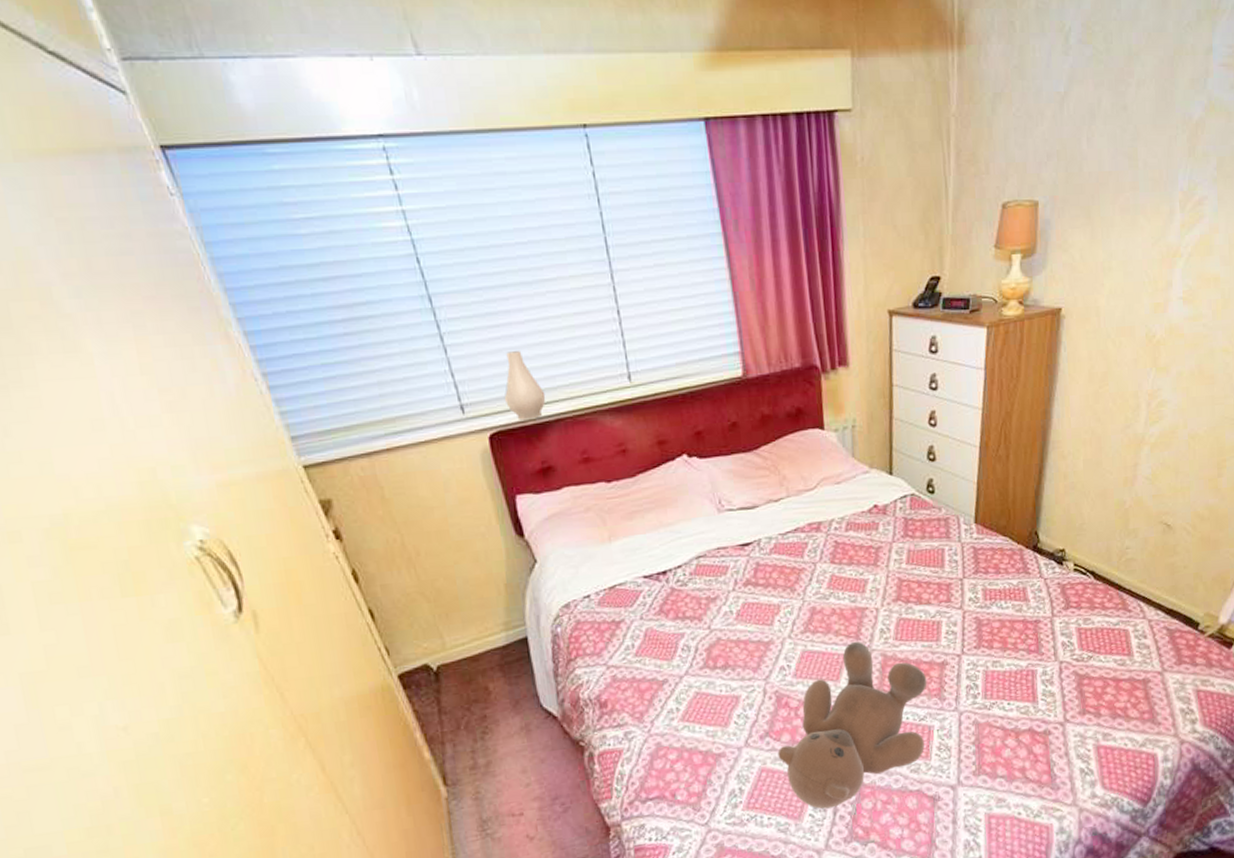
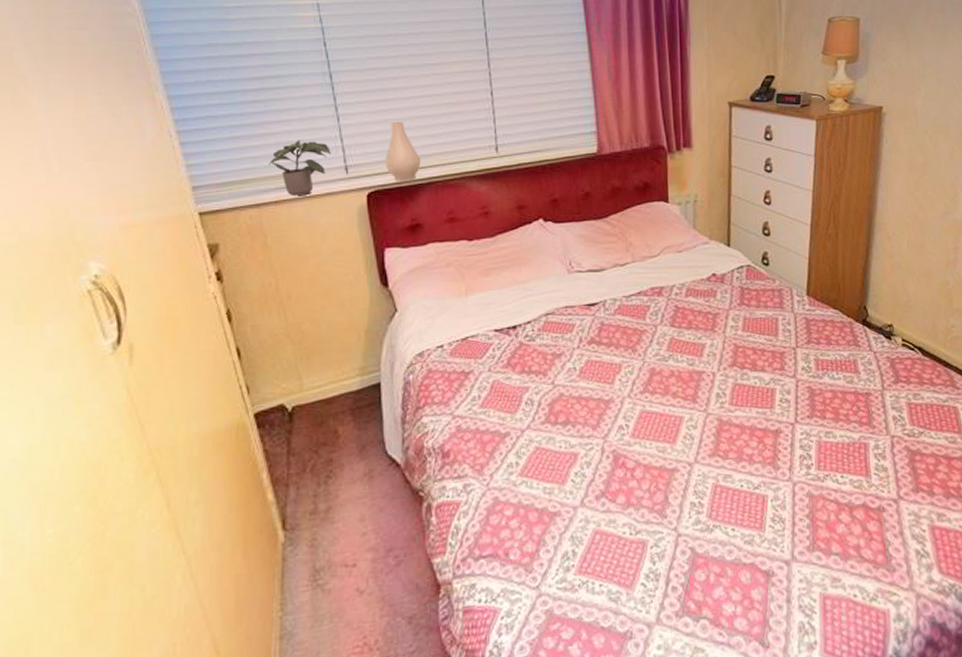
potted plant: none [372,377,442,443] -> present [268,140,331,197]
teddy bear: present [777,641,927,809] -> none [612,404,762,579]

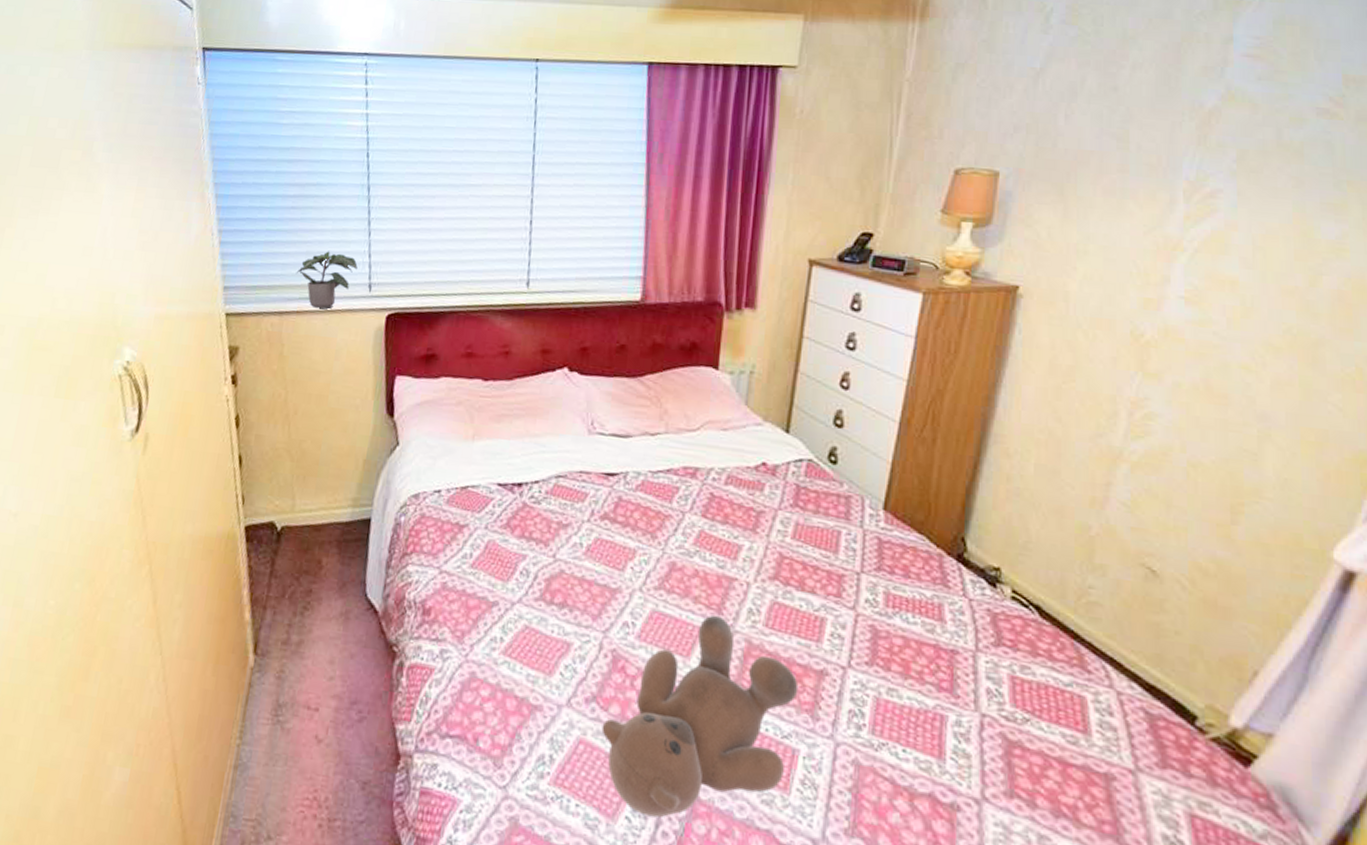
vase: present [384,122,421,182] -> none [408,243,447,308]
teddy bear: none [612,404,762,579] -> present [601,614,799,818]

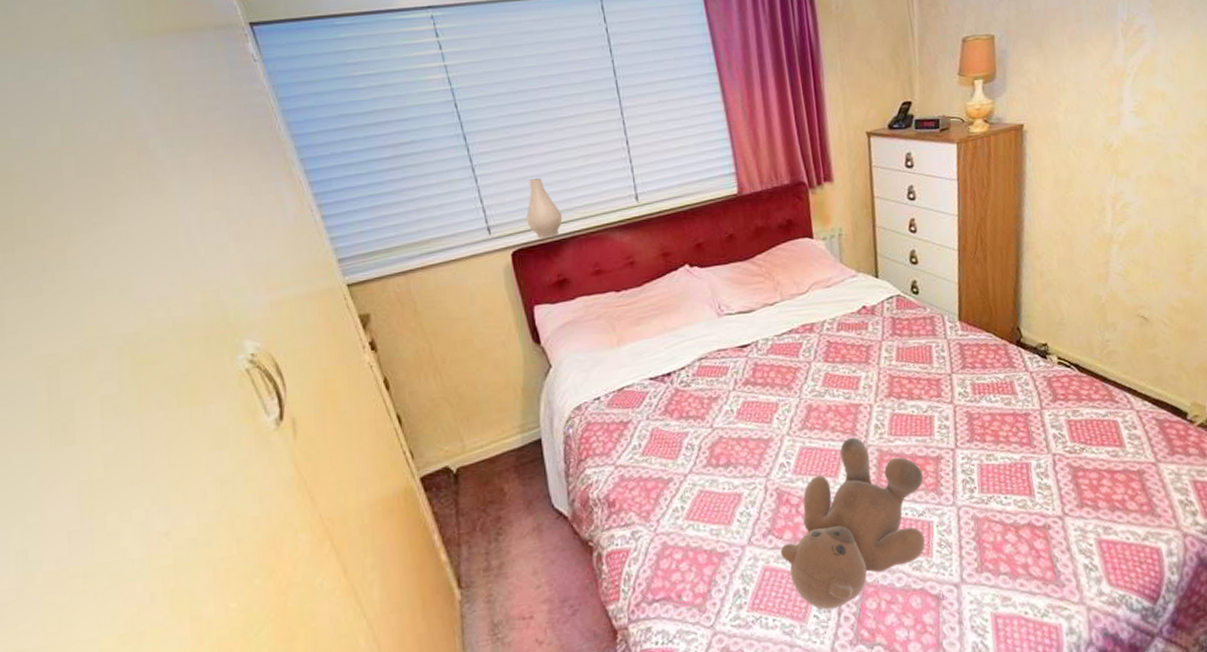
potted plant: present [295,251,358,309] -> none [410,204,472,261]
vase: none [408,243,447,308] -> present [525,178,563,238]

